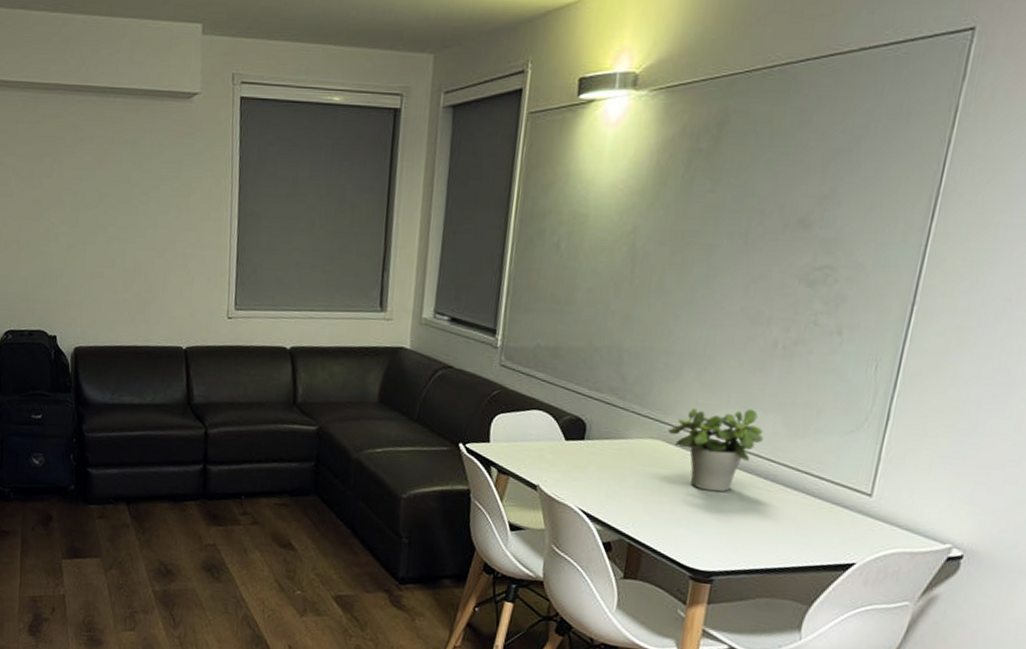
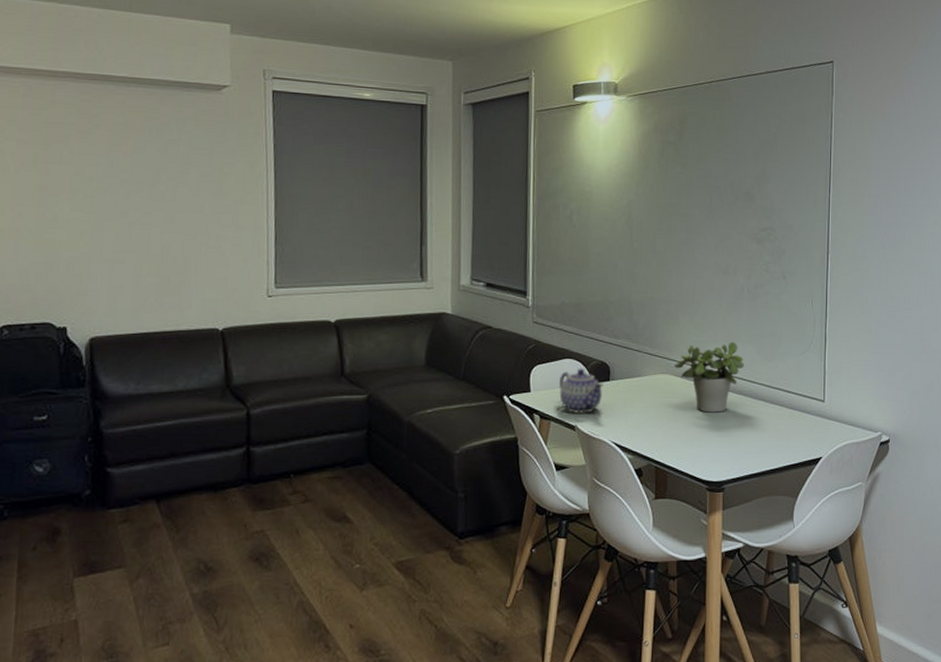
teapot: none [522,422,576,473] -> present [559,368,603,413]

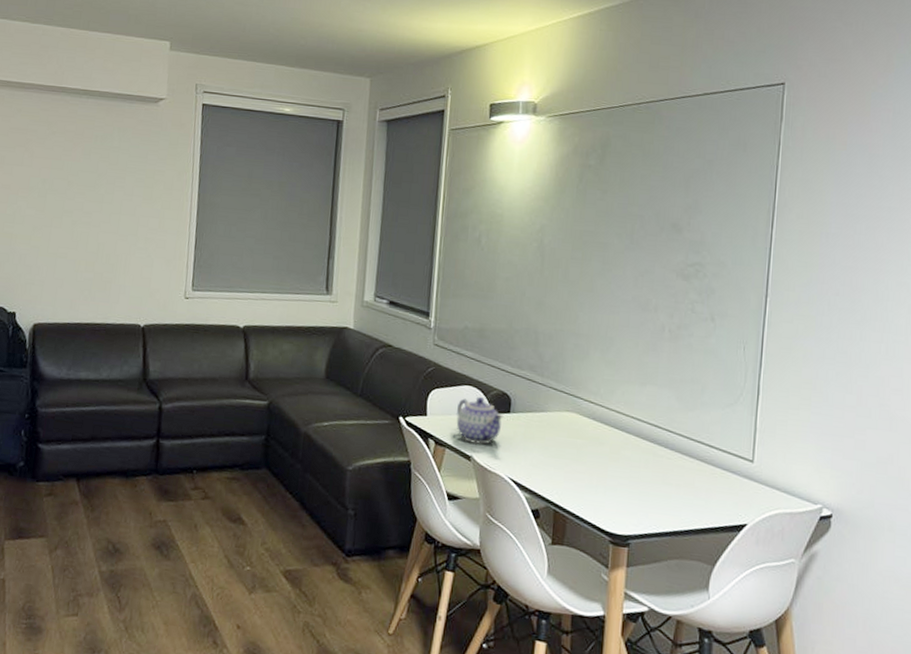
potted plant: present [674,341,745,413] -> none [580,383,661,460]

